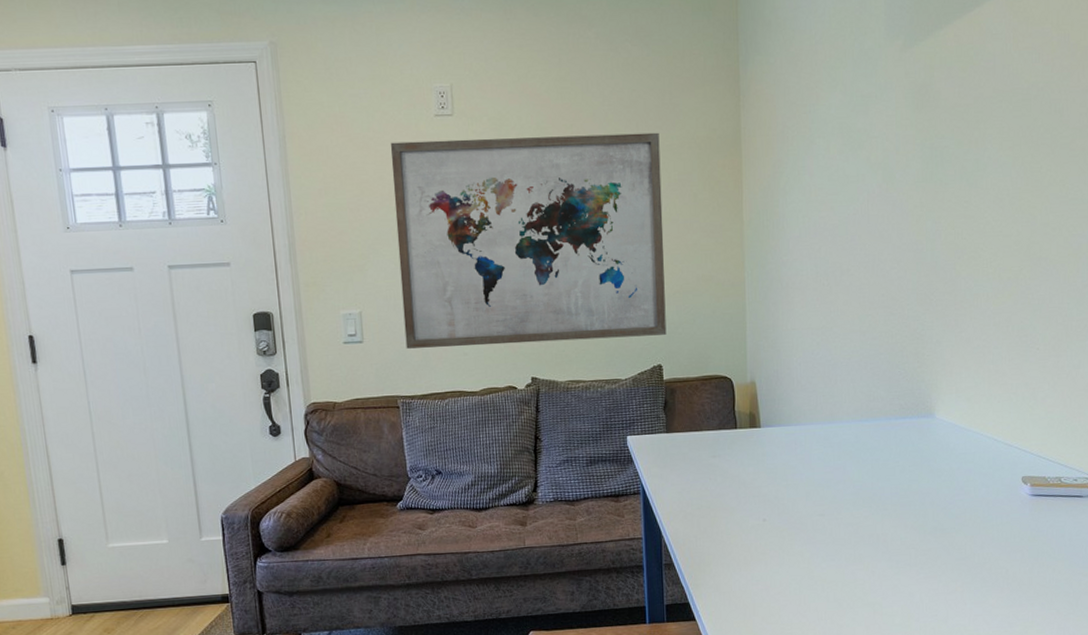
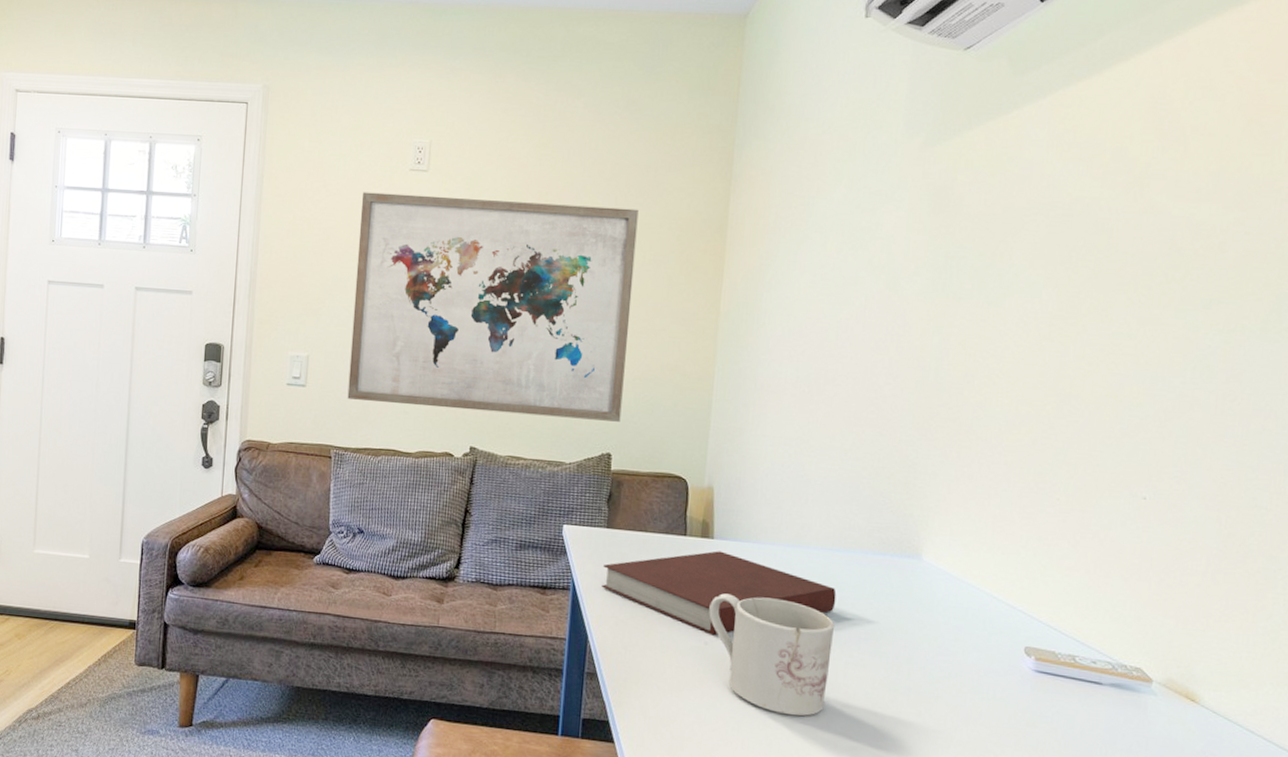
notebook: none [667,437,869,512] -> present [602,551,837,636]
mug: none [764,470,870,569] -> present [709,593,835,716]

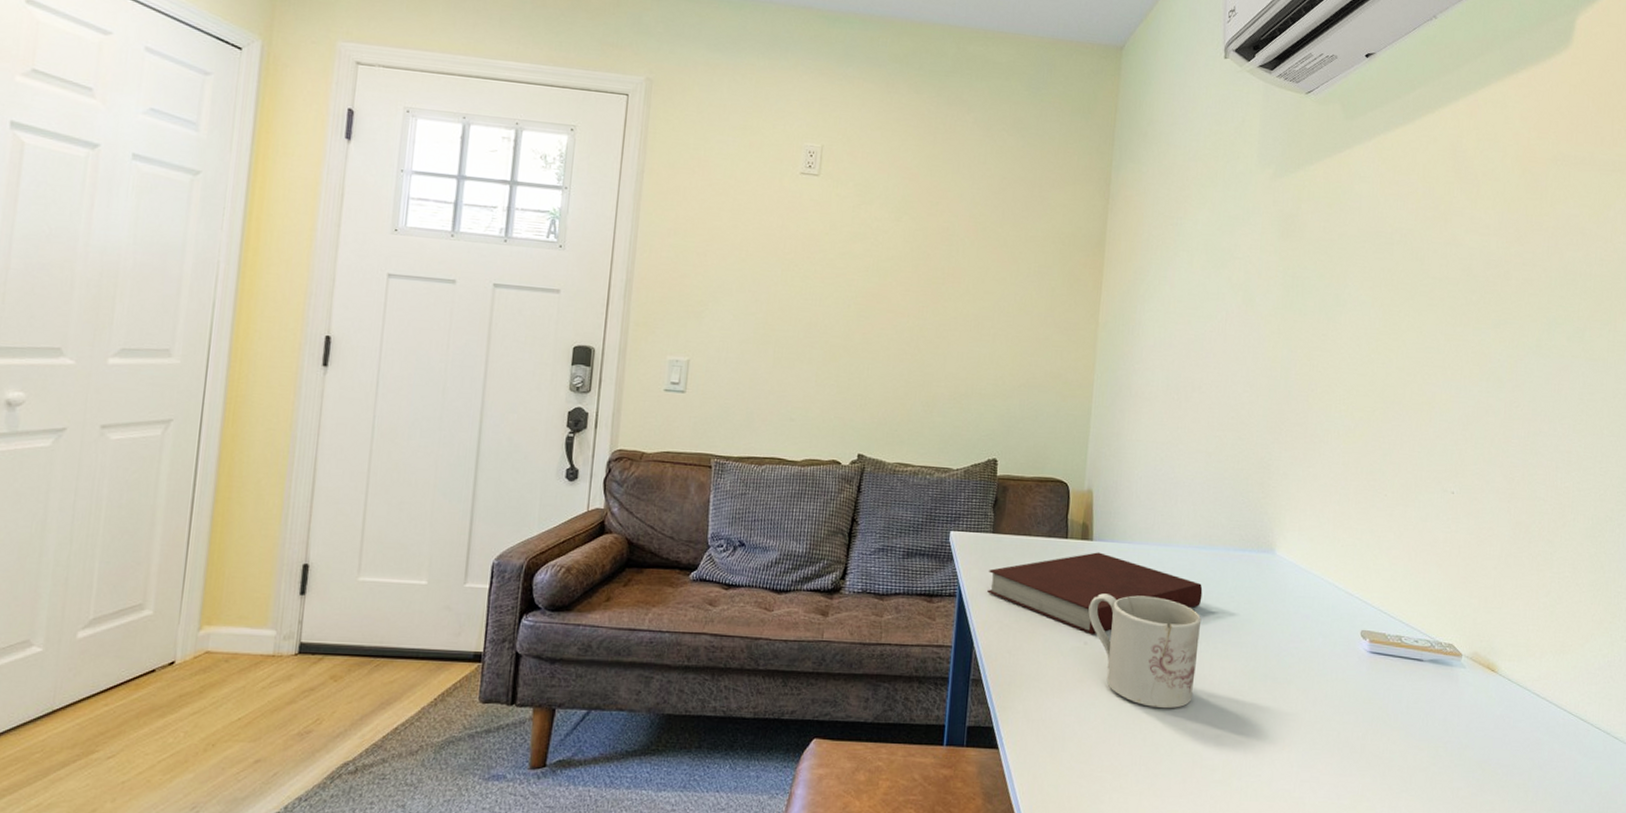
wall art: present [347,192,639,422] -> none [730,193,1024,428]

